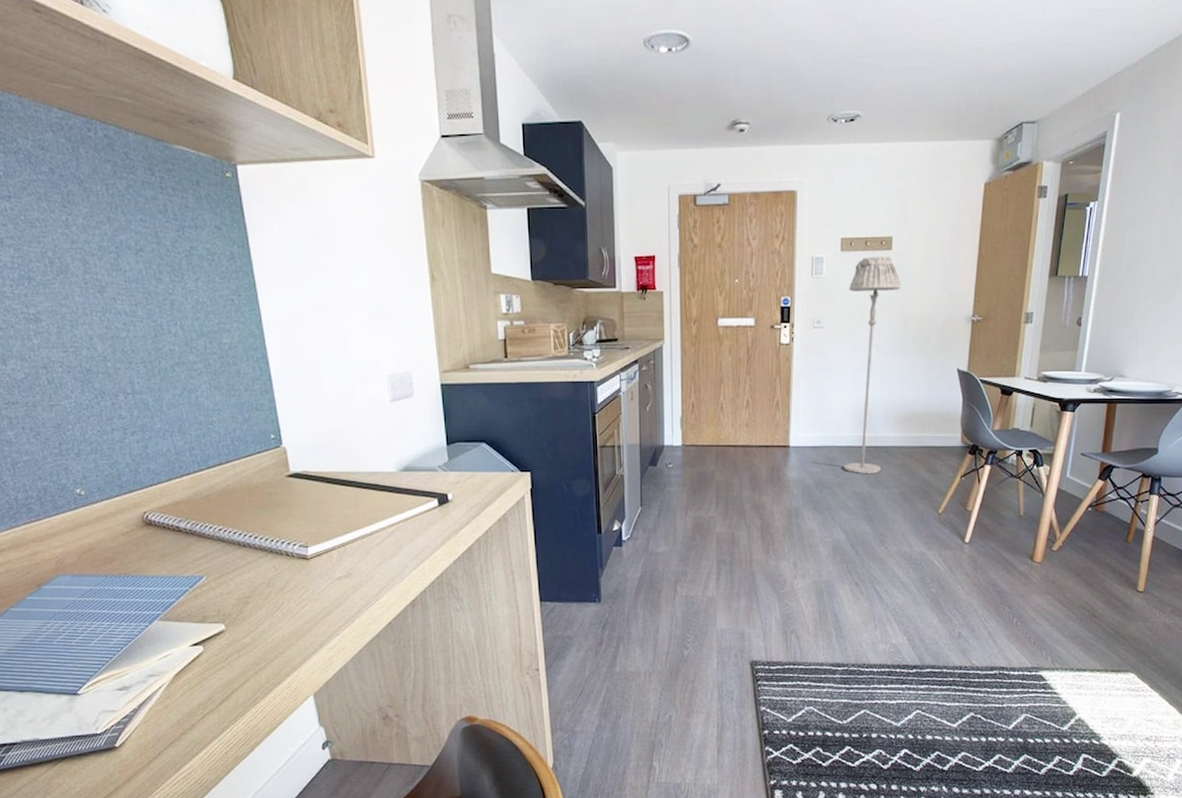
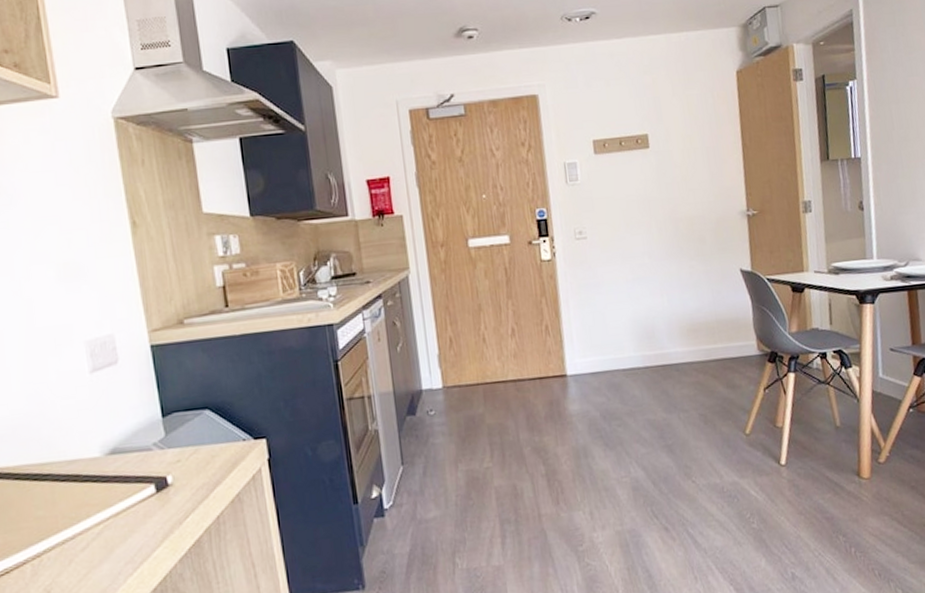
floor lamp: present [844,256,901,475] -> none [608,155,674,399]

